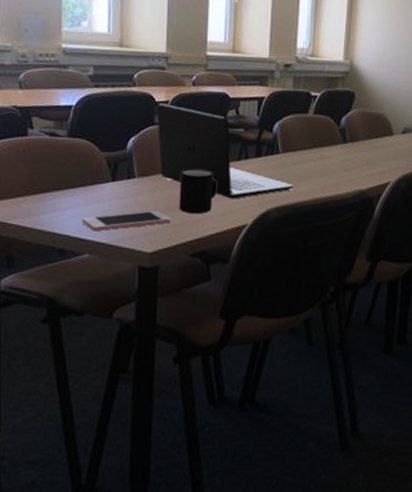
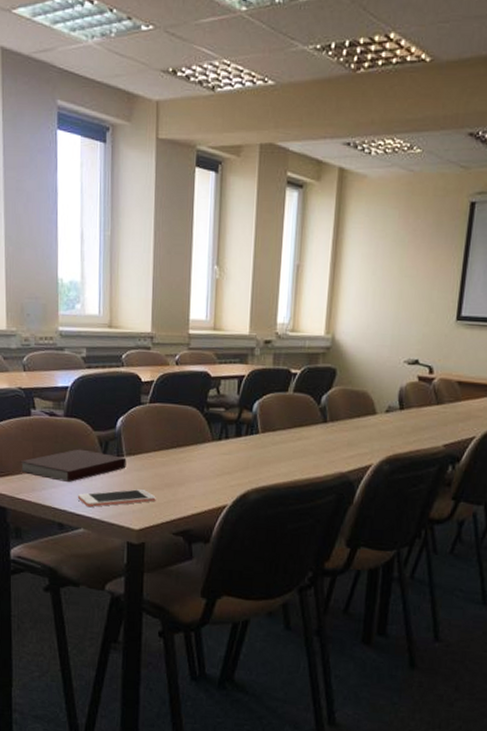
notebook: none [13,170,138,205] -> present [20,449,127,482]
laptop: present [156,103,294,199] -> none [142,383,273,479]
mug: present [179,169,218,214] -> none [163,449,199,494]

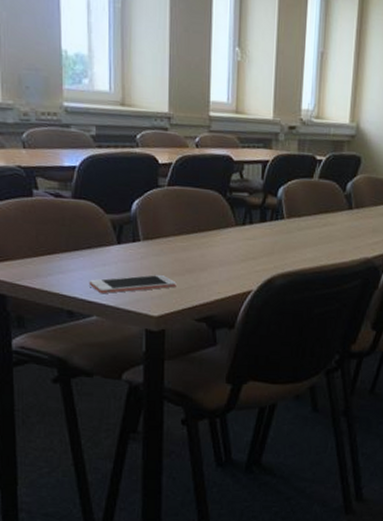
notebook: present [20,449,127,482] -> none [21,232,144,267]

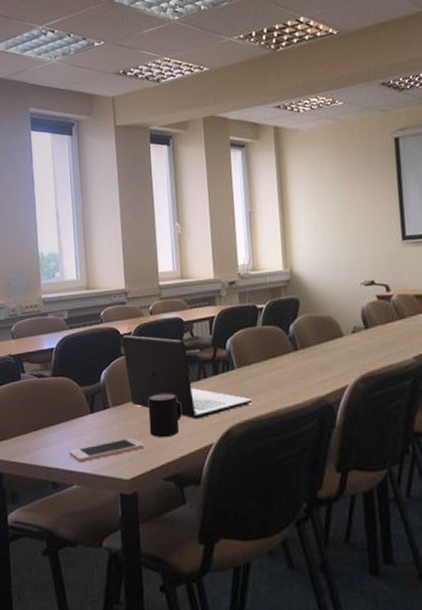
laptop: none [159,165,299,265] -> present [121,335,253,419]
mug: none [184,233,222,279] -> present [148,393,182,438]

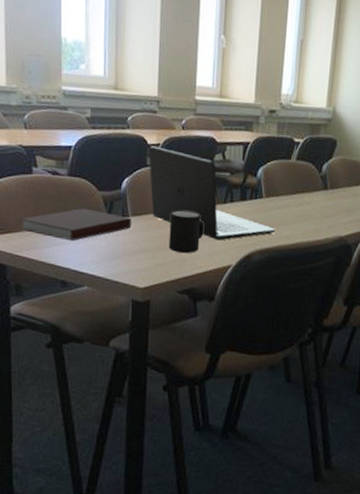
notebook: none [13,405,113,440] -> present [20,208,132,241]
cell phone: present [69,438,144,463] -> none [81,248,162,266]

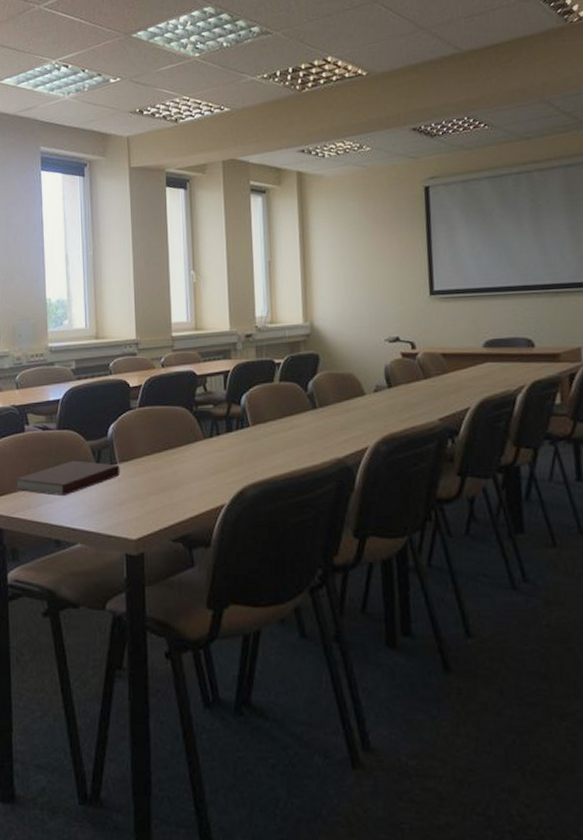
laptop: present [148,146,276,241] -> none [131,388,267,478]
mug: present [168,210,204,254] -> none [157,450,193,497]

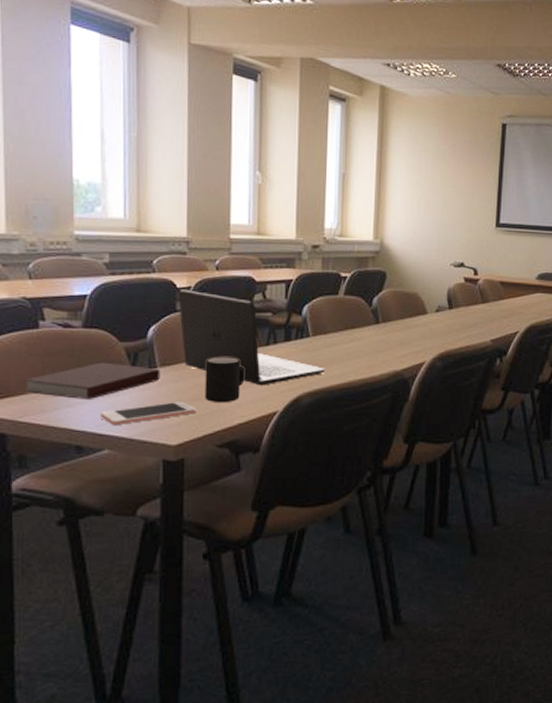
cell phone: none [73,496,152,521] -> present [100,402,197,426]
laptop: none [131,388,267,478] -> present [177,289,326,386]
mug: none [157,450,193,497] -> present [204,357,245,403]

